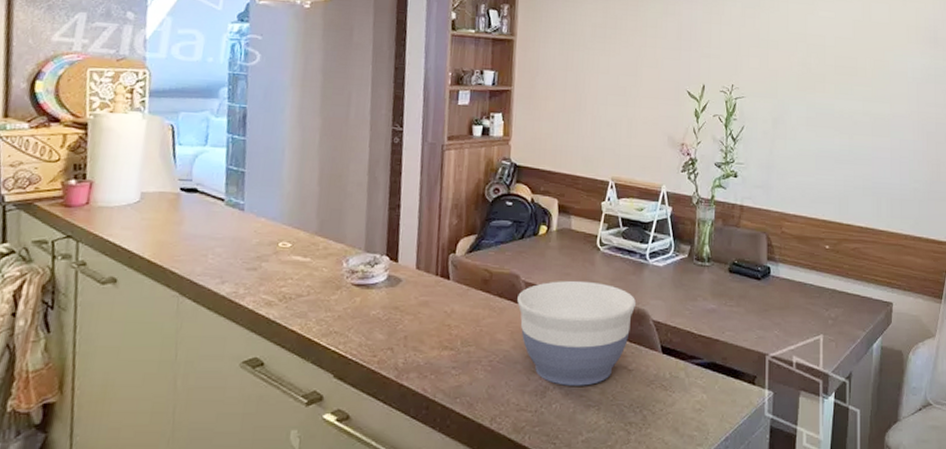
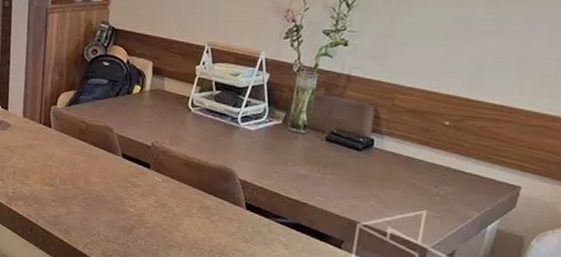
bowl: present [517,280,637,386] -> none [110,136,224,229]

